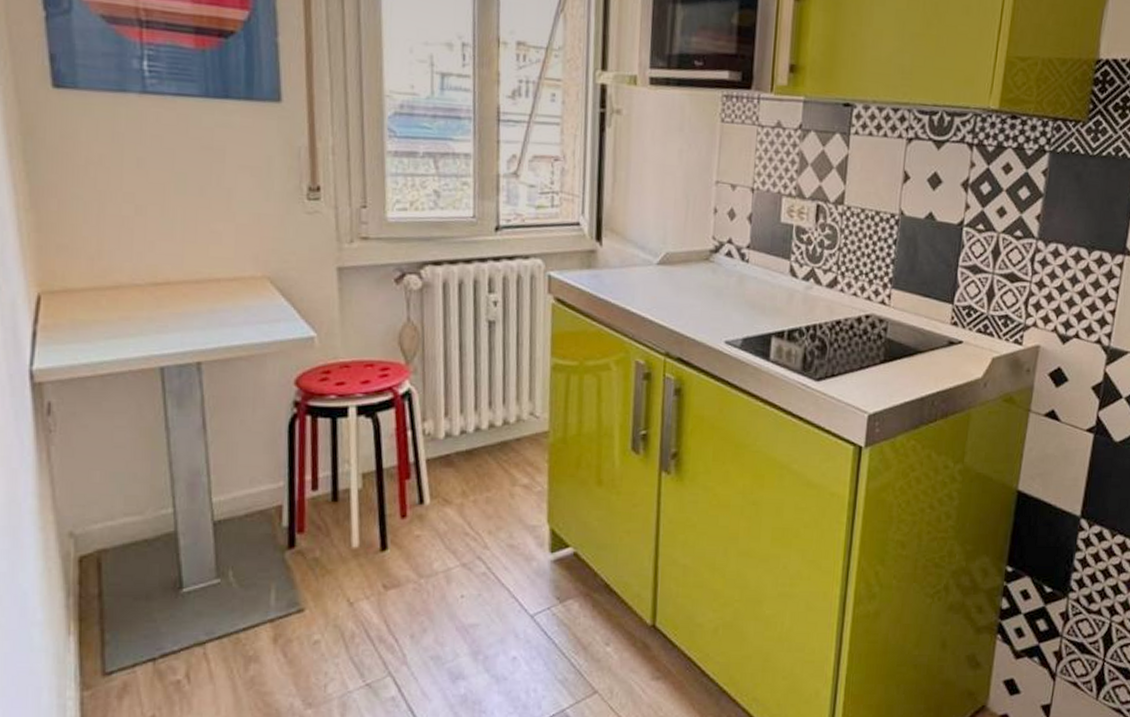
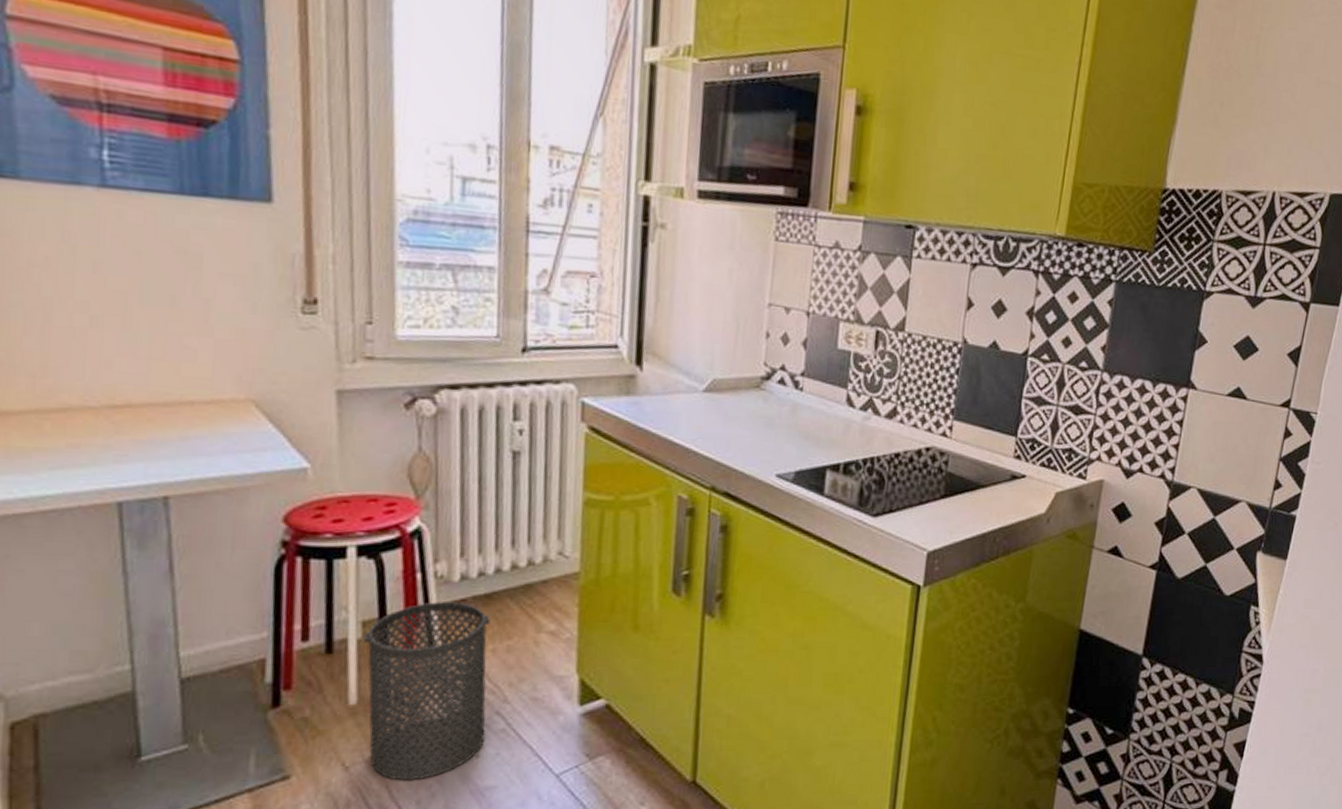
trash can: none [363,456,472,617] -> present [363,602,491,781]

